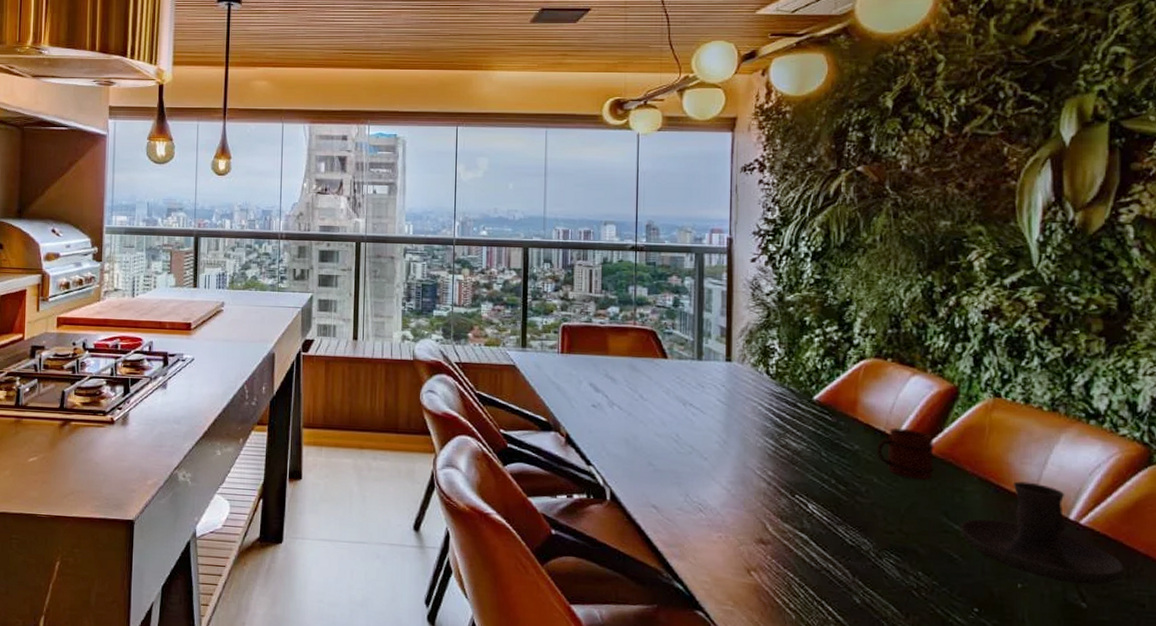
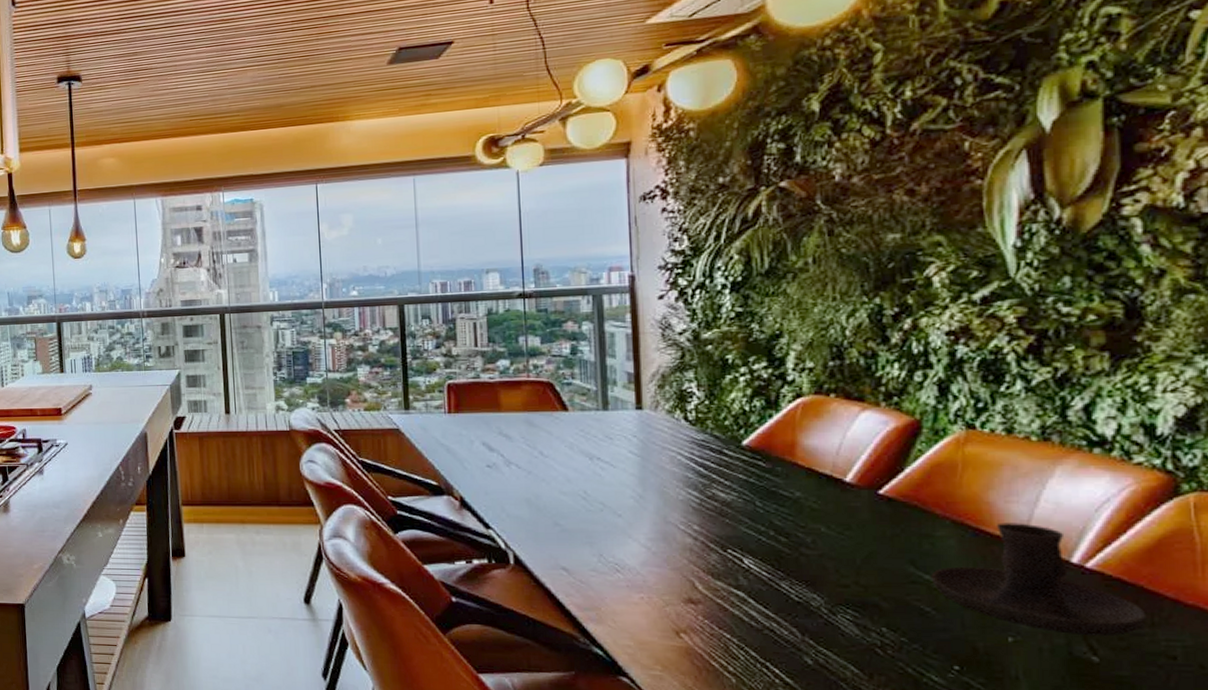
mug: present [876,428,934,480] -> none [822,470,895,526]

